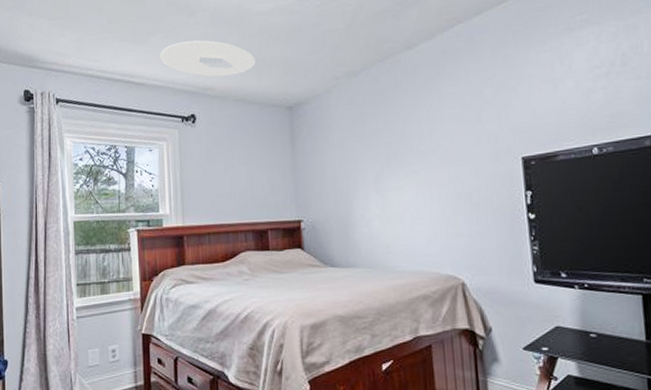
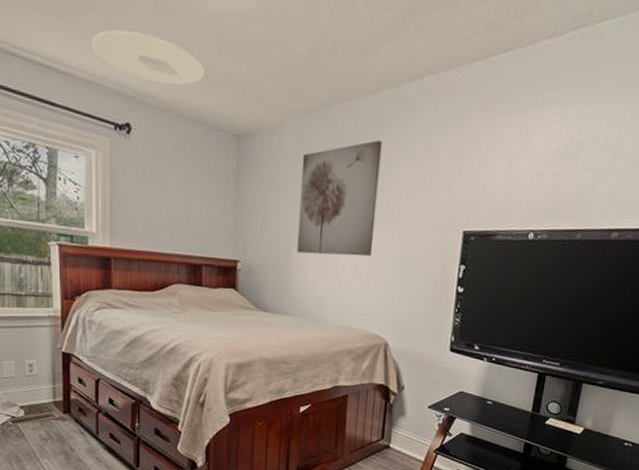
wall art: none [351,88,433,204] -> present [297,140,382,257]

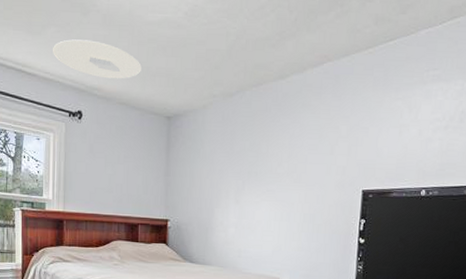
wall art: present [297,140,382,257] -> none [218,117,289,214]

